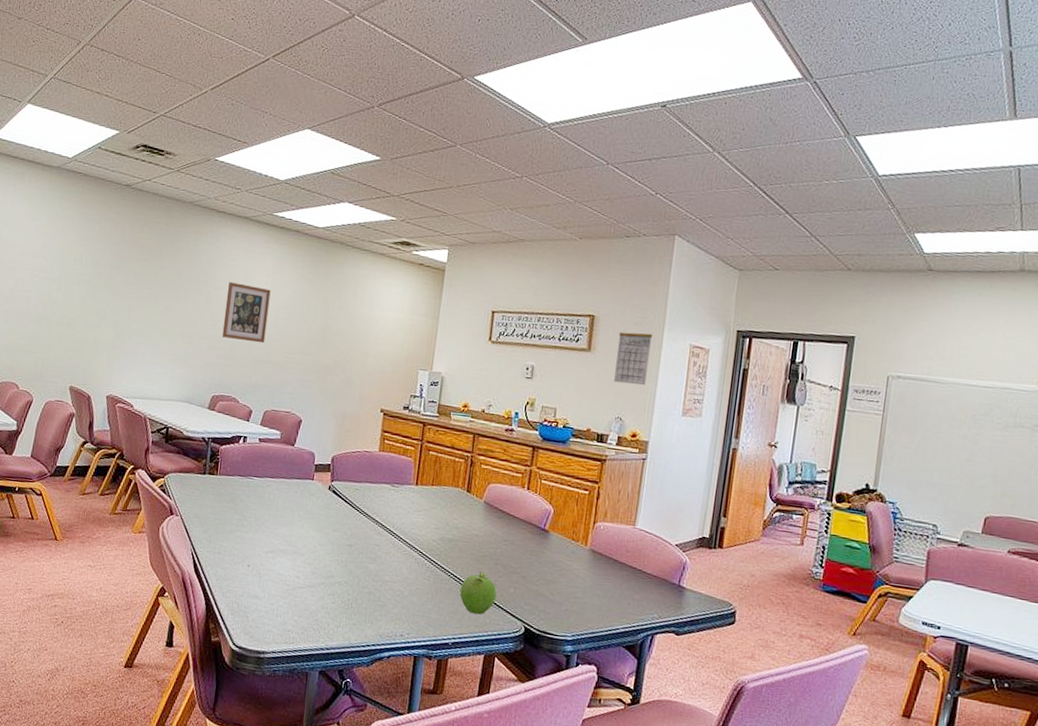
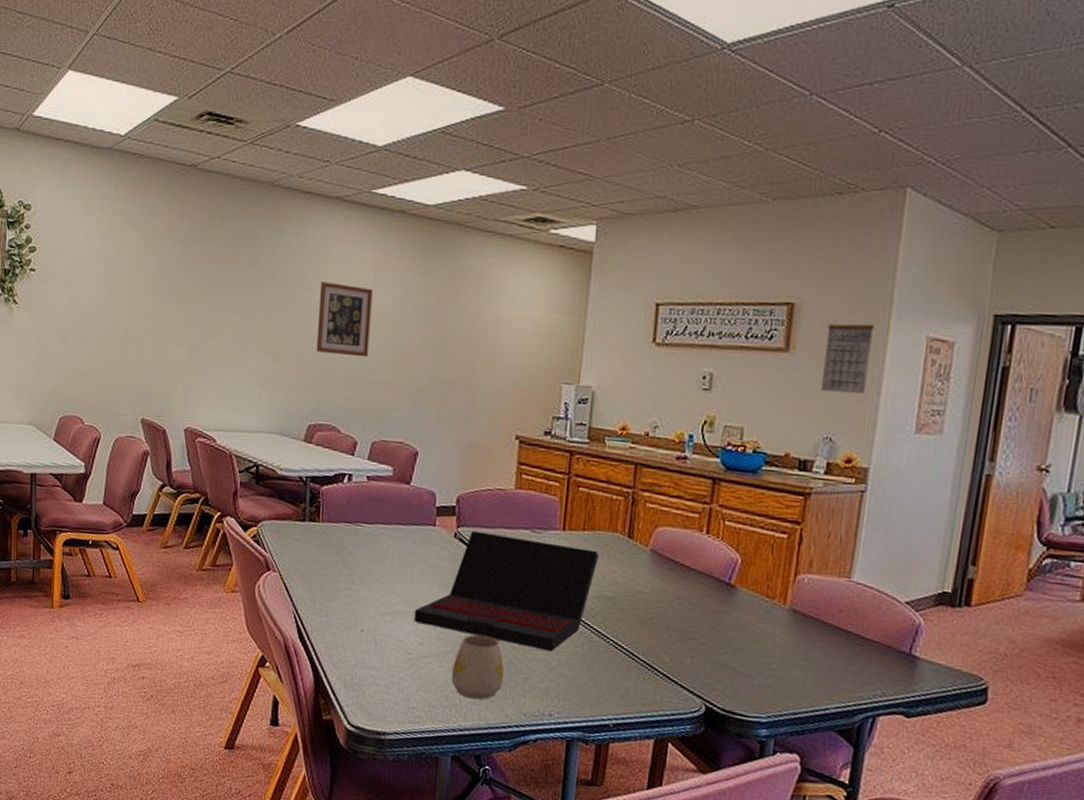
laptop: none [292,484,444,584] -> present [413,531,599,652]
mug: none [321,569,366,624] -> present [451,634,505,700]
fruit: present [459,571,497,615] -> none [621,637,669,691]

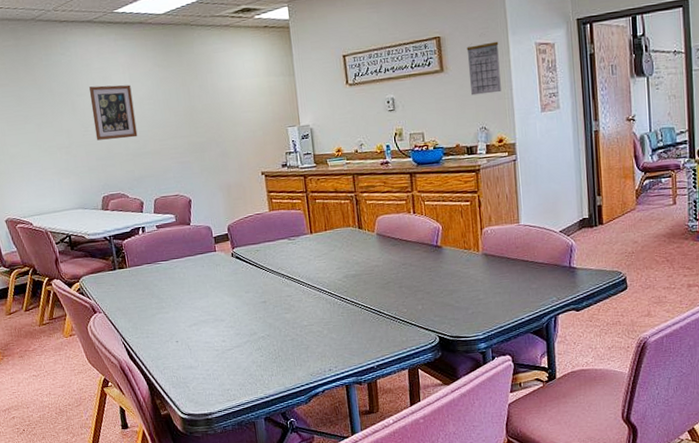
laptop: present [413,531,599,652] -> none [213,243,341,326]
mug: present [451,634,505,700] -> none [251,323,291,373]

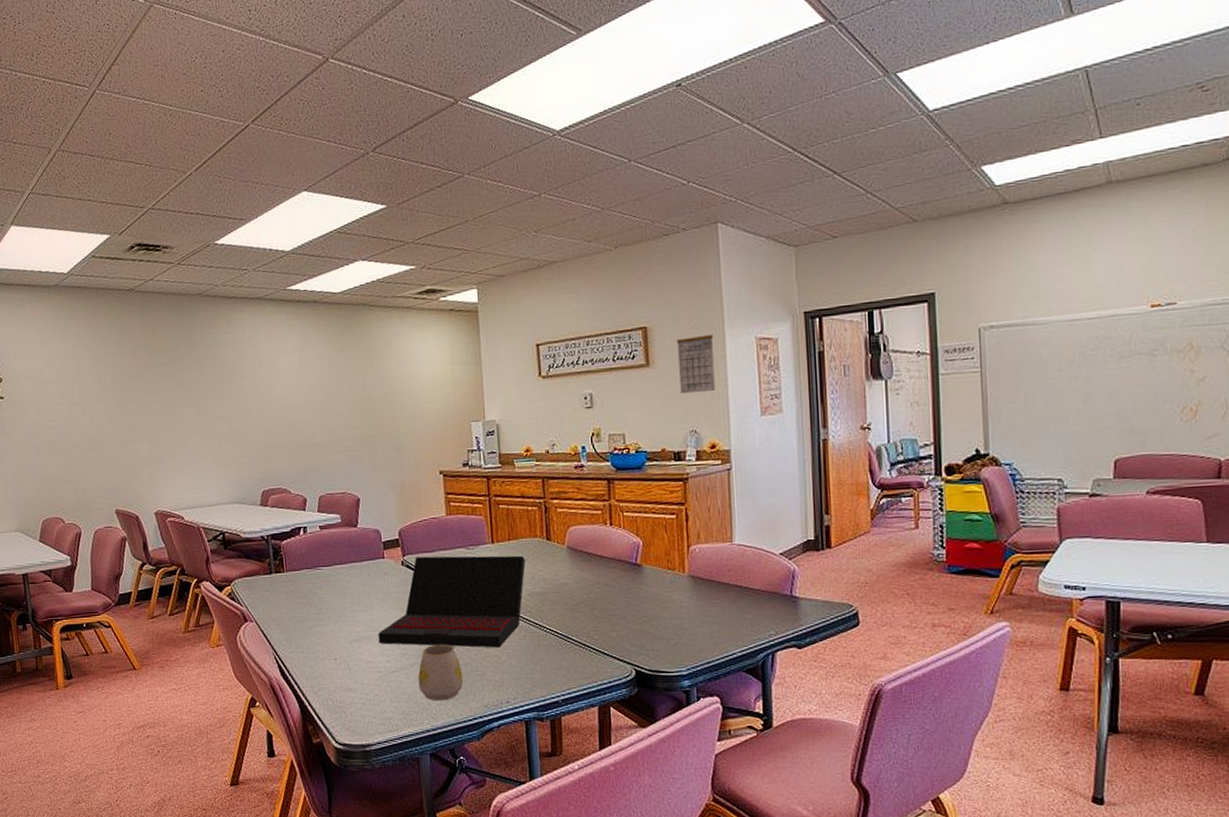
wall art: present [89,84,138,141] -> none [254,368,305,429]
laptop: none [213,243,341,326] -> present [378,555,526,648]
mug: none [251,323,291,373] -> present [418,644,464,701]

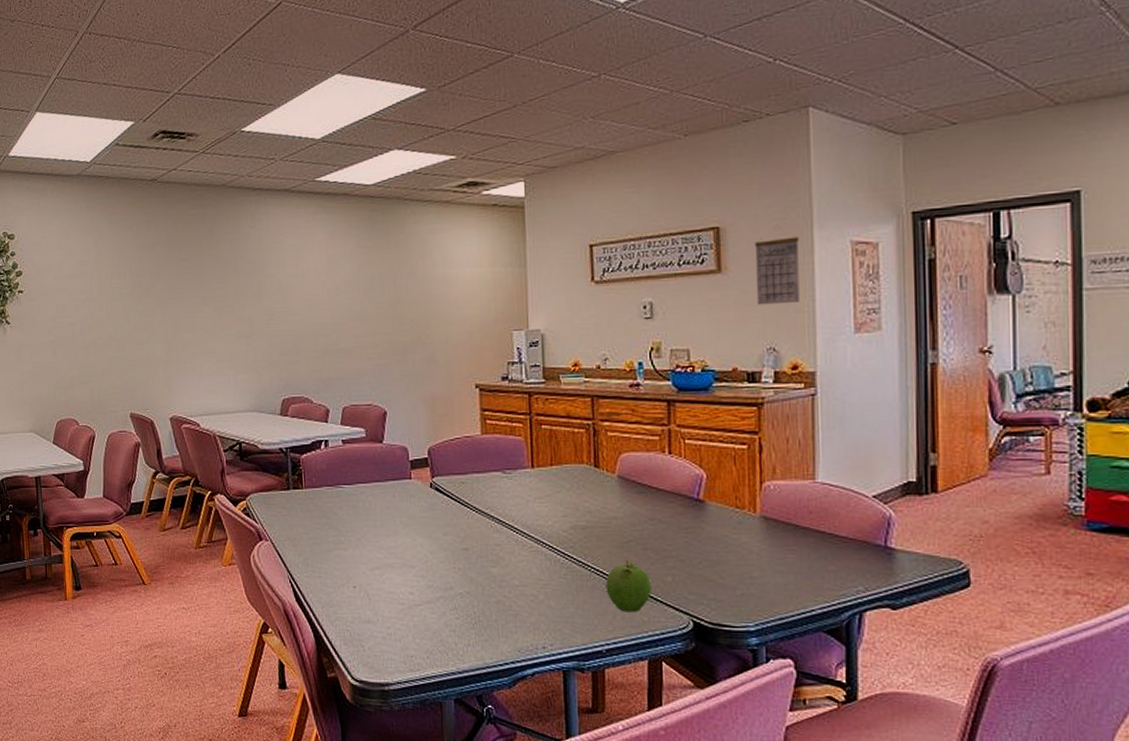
laptop: present [378,555,526,648] -> none [401,479,569,586]
mug: present [418,644,464,701] -> none [444,577,495,641]
fruit: none [559,621,599,666] -> present [605,561,652,613]

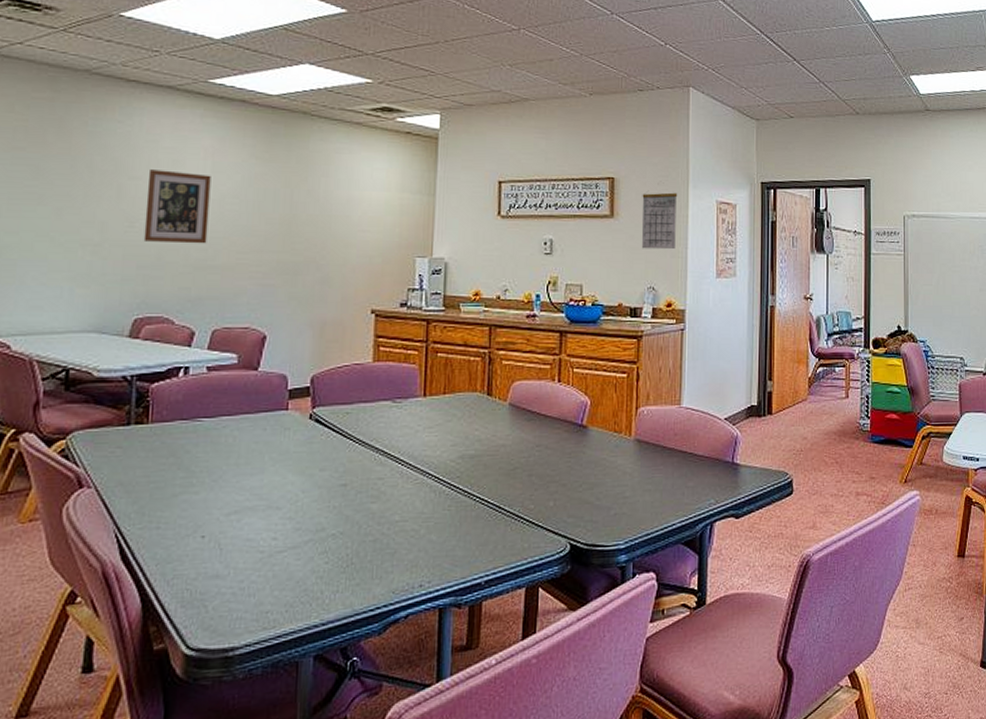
wall art: none [278,266,330,331] -> present [143,169,211,244]
fruit: present [605,561,652,613] -> none [489,488,534,541]

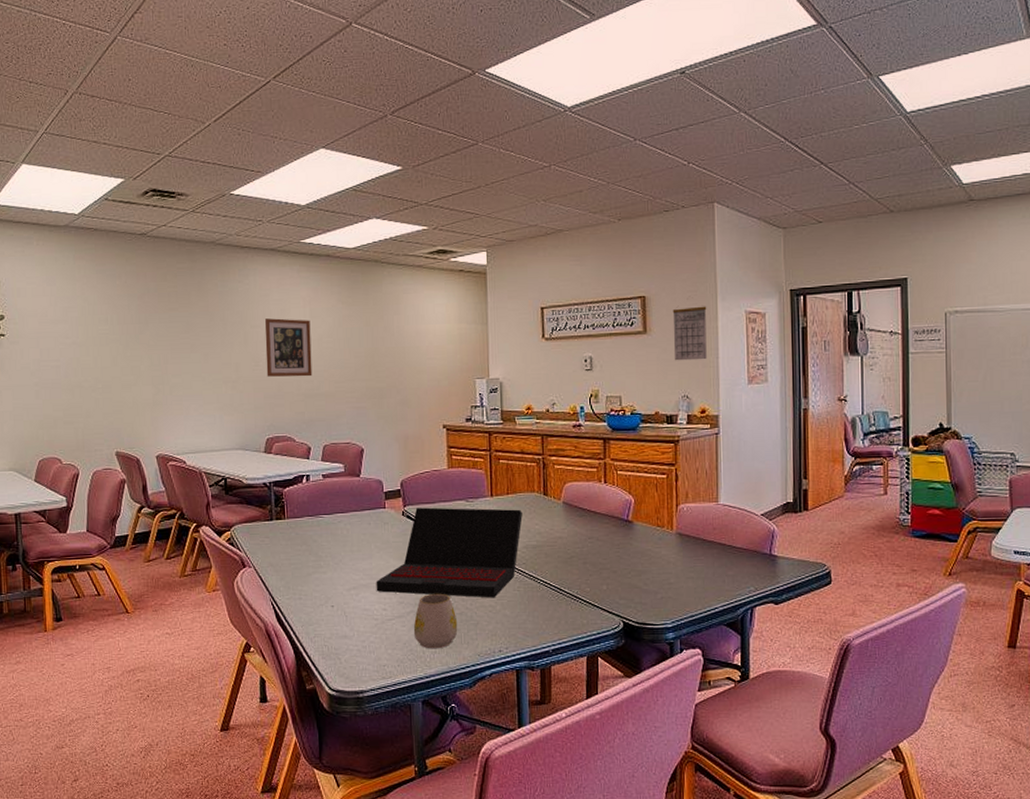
laptop: none [265,409,460,520] -> present [376,507,523,598]
mug: none [310,515,370,588] -> present [413,593,458,649]

